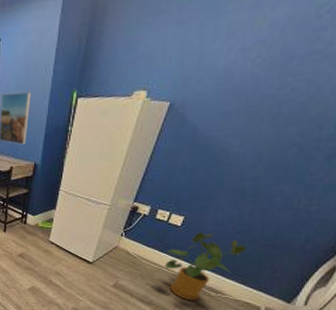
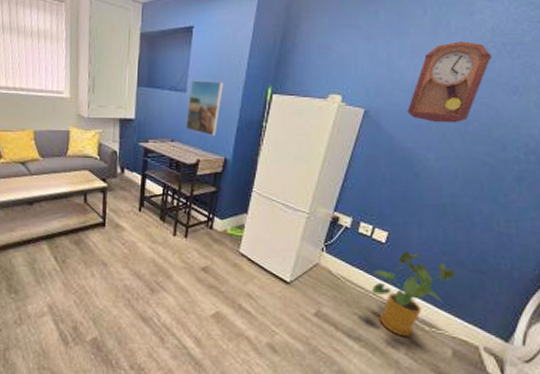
pendulum clock: none [214,9,325,108] -> present [406,42,493,123]

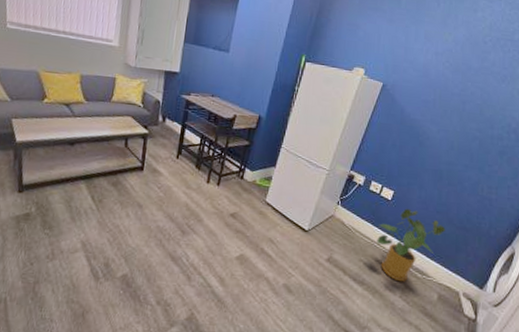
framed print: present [186,80,223,136] -> none [226,42,263,95]
pendulum clock: present [406,42,493,123] -> none [417,33,489,102]

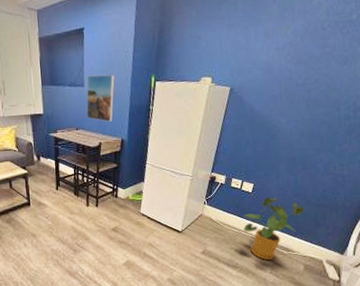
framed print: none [226,42,263,95] -> present [86,75,115,122]

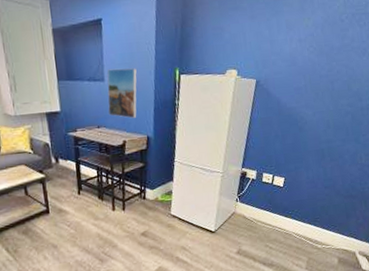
house plant: present [244,196,305,261] -> none [277,190,335,256]

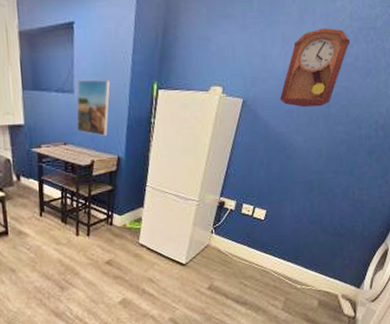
pendulum clock: none [288,15,347,85] -> present [279,28,351,108]

